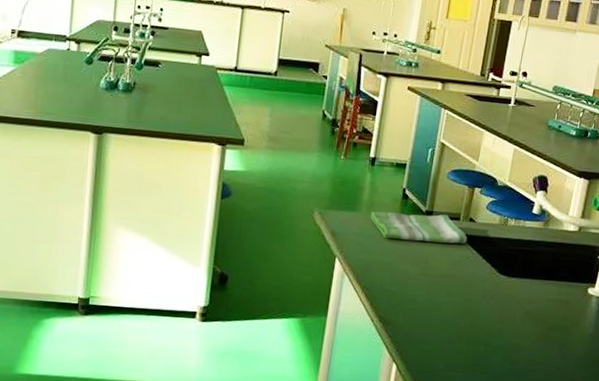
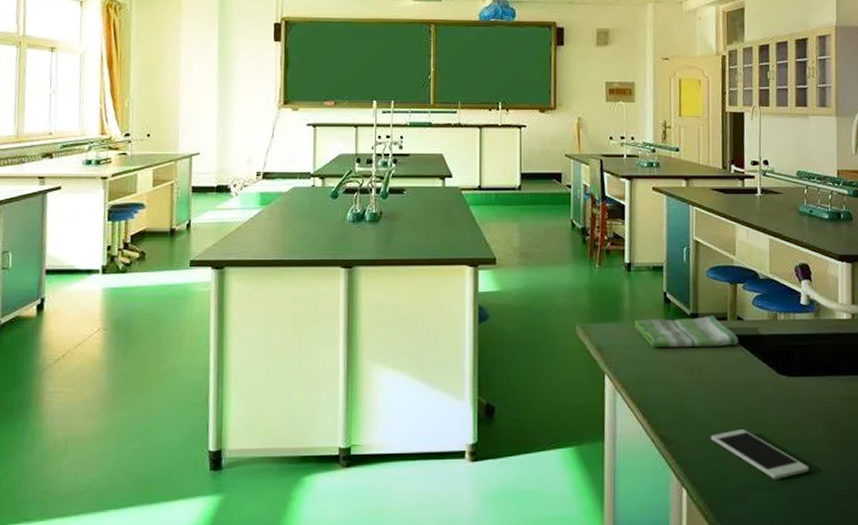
cell phone: none [426,318,512,364] -> present [711,429,809,479]

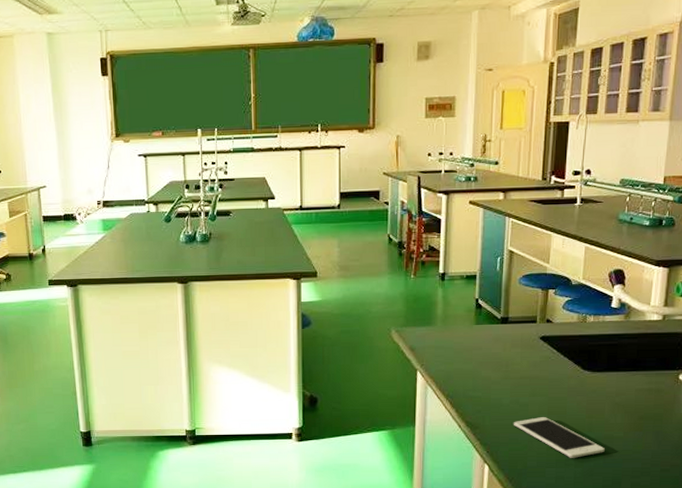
dish towel: present [635,315,738,348] -> none [447,318,546,348]

